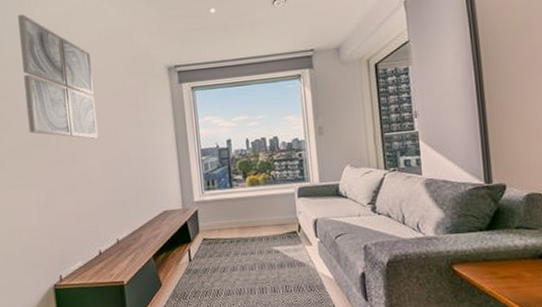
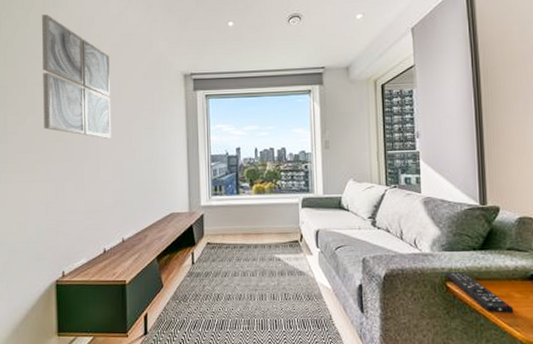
remote control: none [452,254,525,294] -> present [446,271,514,313]

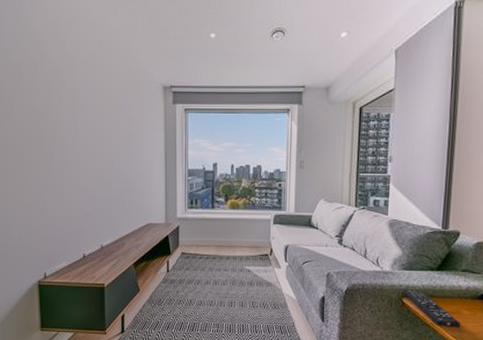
wall art: present [42,14,112,139] -> none [18,15,91,148]

